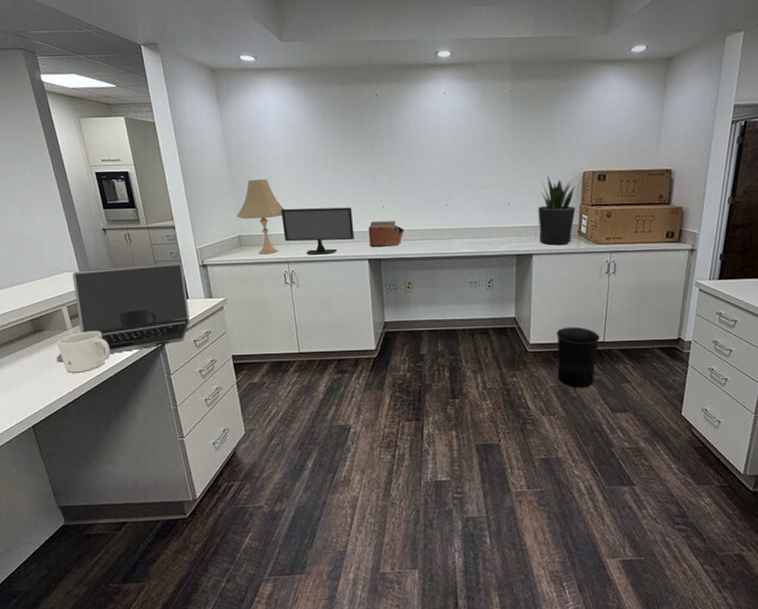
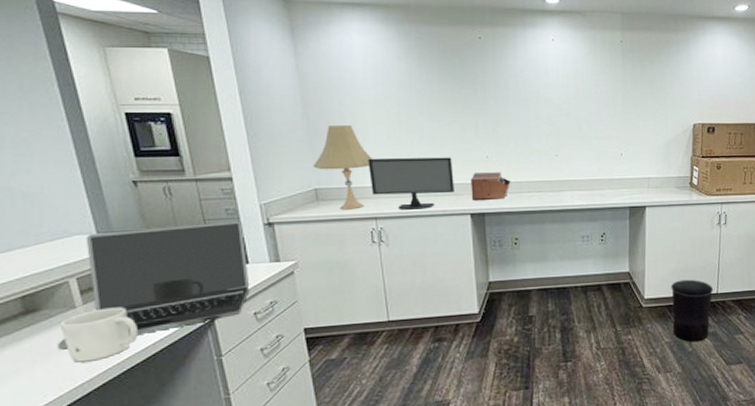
planter: present [538,174,577,246] -> none [650,126,687,198]

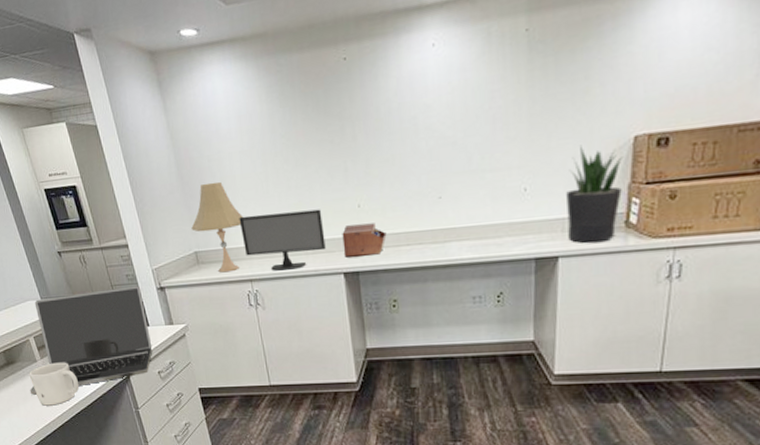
planter: none [650,126,687,198] -> present [566,144,624,244]
waste bin: present [671,279,713,343] -> none [591,351,654,432]

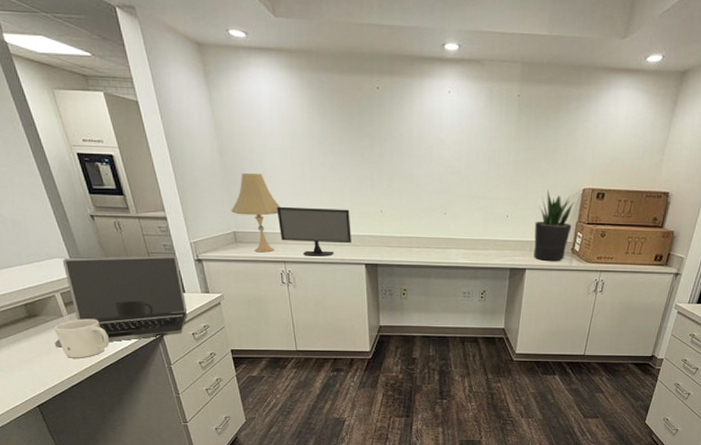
sewing box: present [342,223,387,257] -> none [366,226,402,252]

